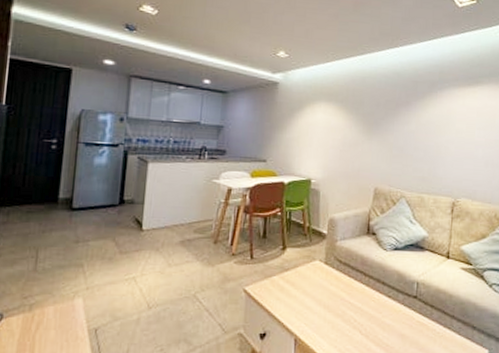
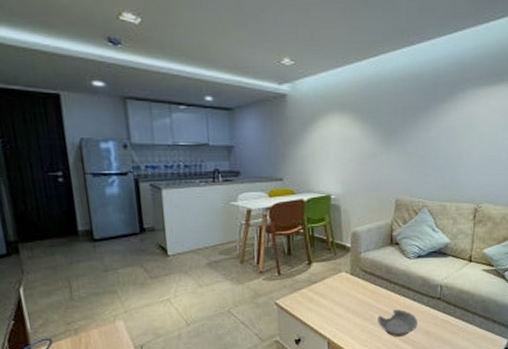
bowl: none [349,307,392,338] -> present [378,310,418,337]

